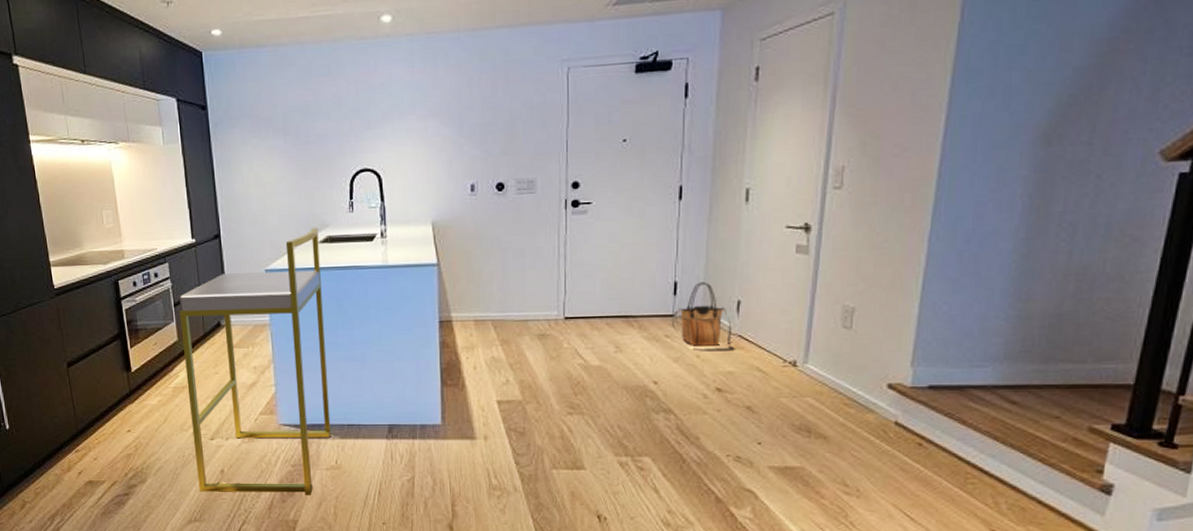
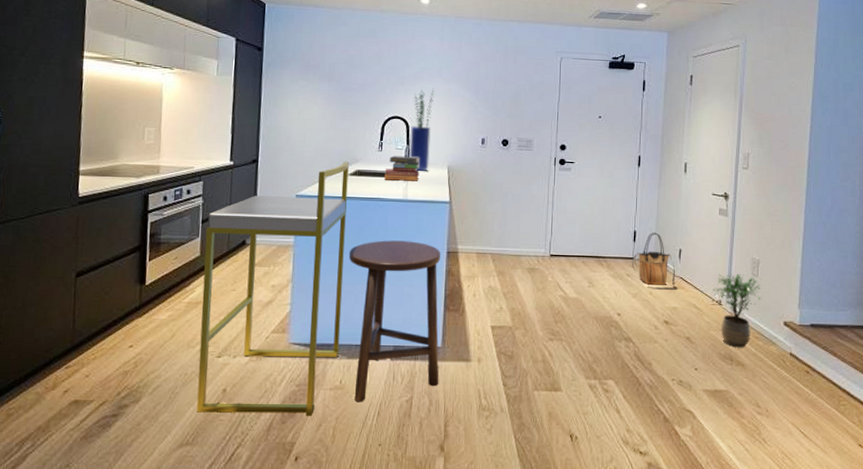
bar stool: none [329,311,442,482] -> present [348,240,441,402]
books: none [359,214,399,245] -> present [384,155,420,181]
vase: none [383,129,409,231] -> present [409,88,435,171]
potted plant: none [784,326,856,417] -> present [712,273,762,348]

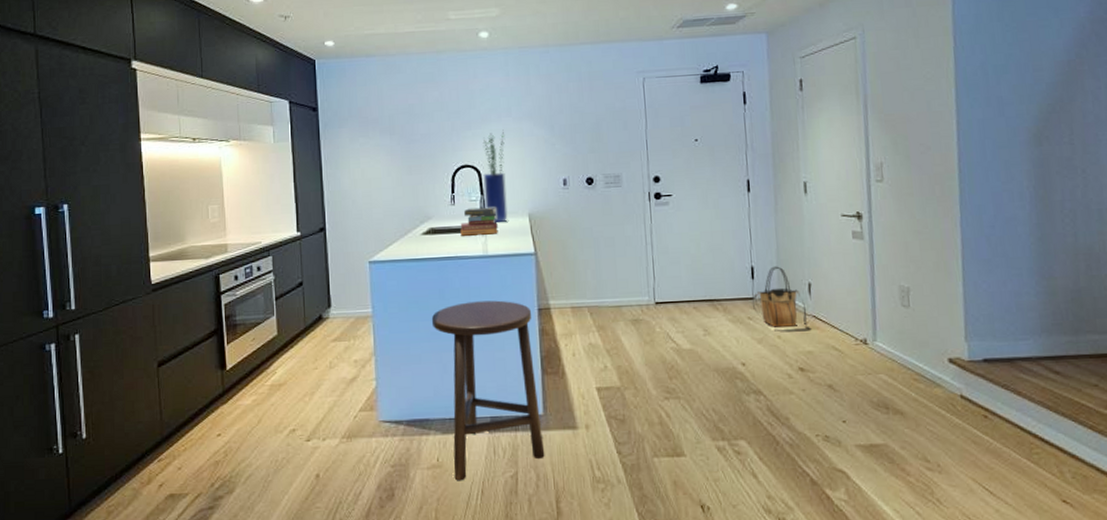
bar stool: present [196,162,349,416] -> none [280,220,433,501]
potted plant: present [712,273,762,348] -> none [854,305,917,393]

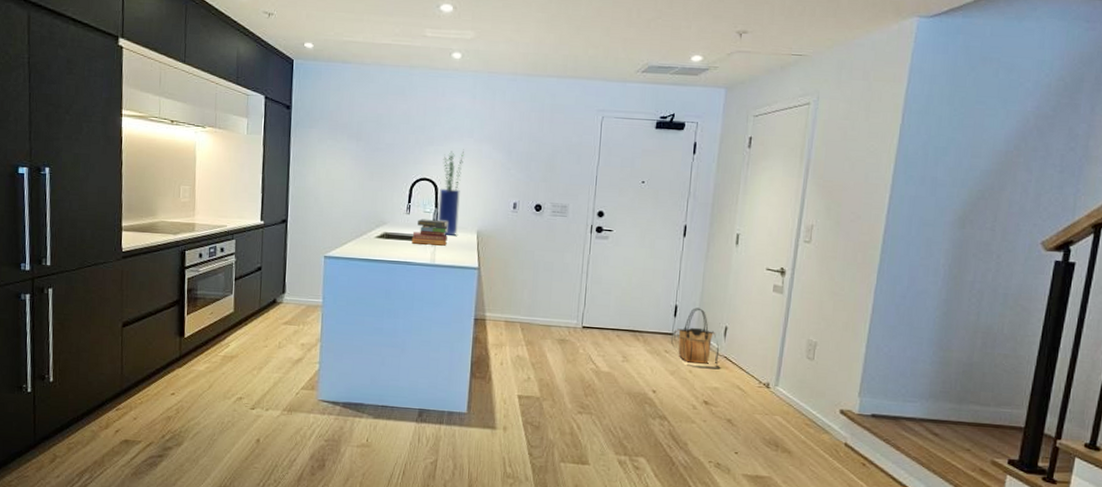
bar stool: present [431,300,545,481] -> none [375,304,469,461]

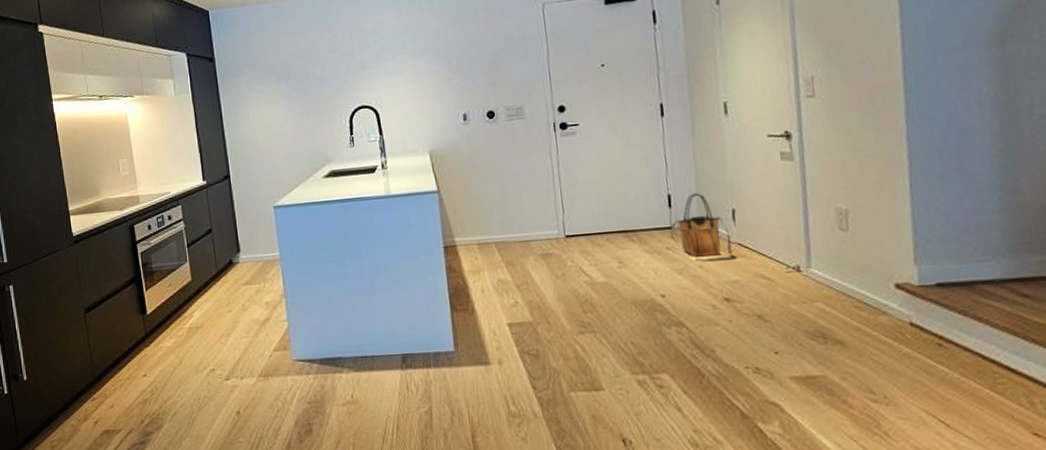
books: present [412,219,448,246] -> none [360,146,399,177]
vase: present [437,149,465,236] -> none [378,67,408,162]

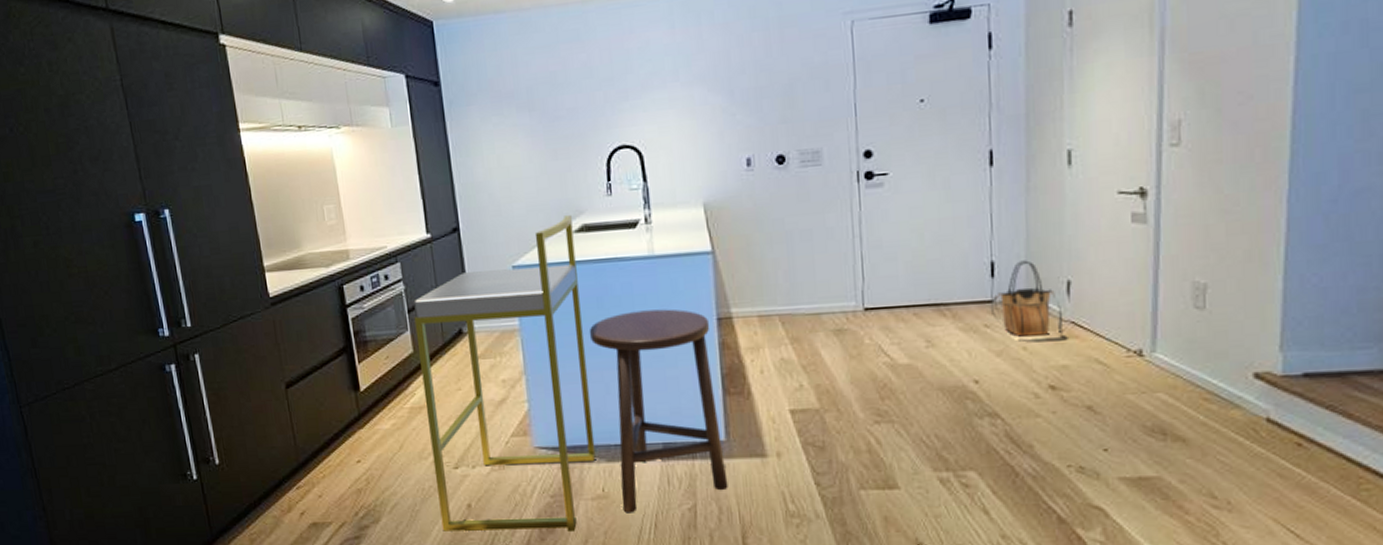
bar stool: none [192,163,346,436] -> present [414,215,596,531]
bar stool: none [337,239,458,417] -> present [589,309,728,513]

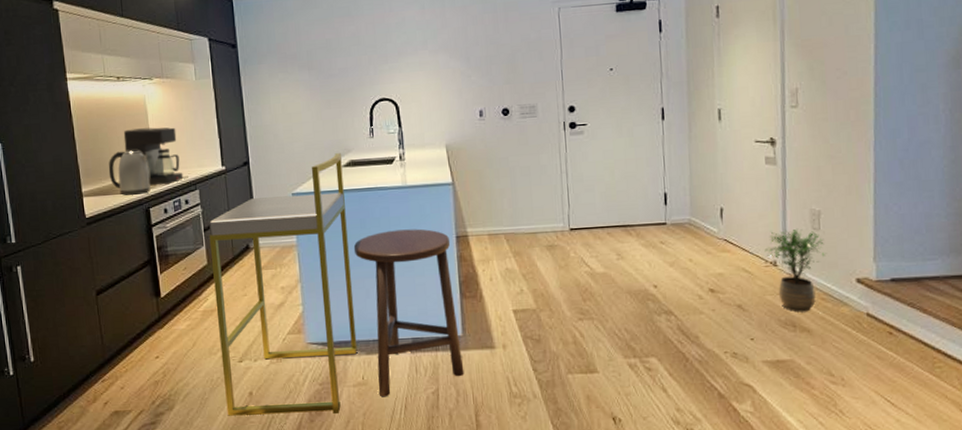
kettle: none [292,213,344,270] -> present [108,149,151,195]
coffee maker: none [308,186,382,258] -> present [123,127,184,185]
tote bag: present [990,260,1068,342] -> none [664,192,722,255]
potted plant: none [1126,307,1213,416] -> present [764,228,826,312]

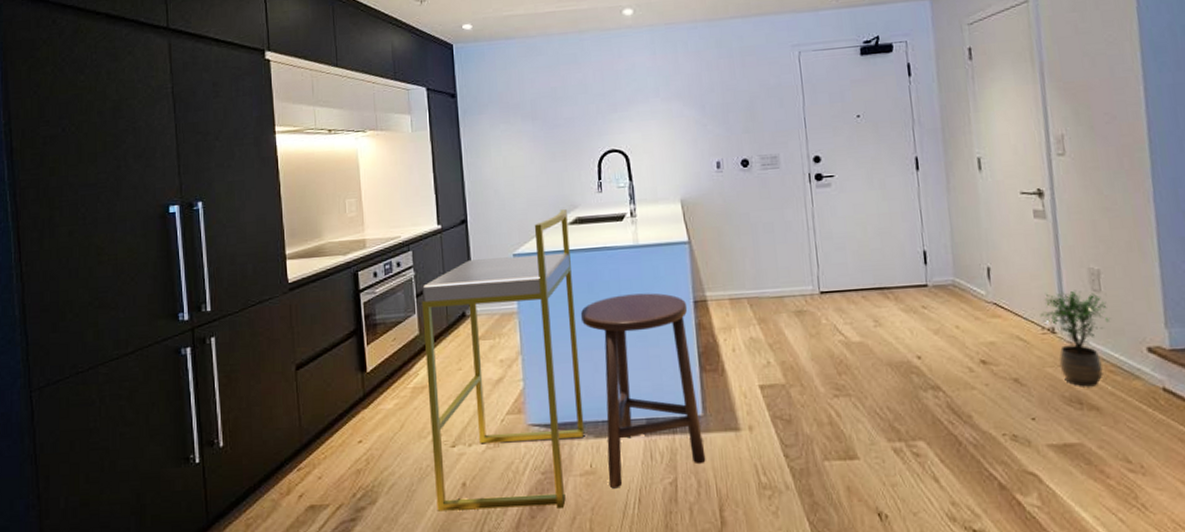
kettle: present [108,149,151,195] -> none [315,206,360,258]
coffee maker: present [123,127,184,185] -> none [333,183,396,246]

